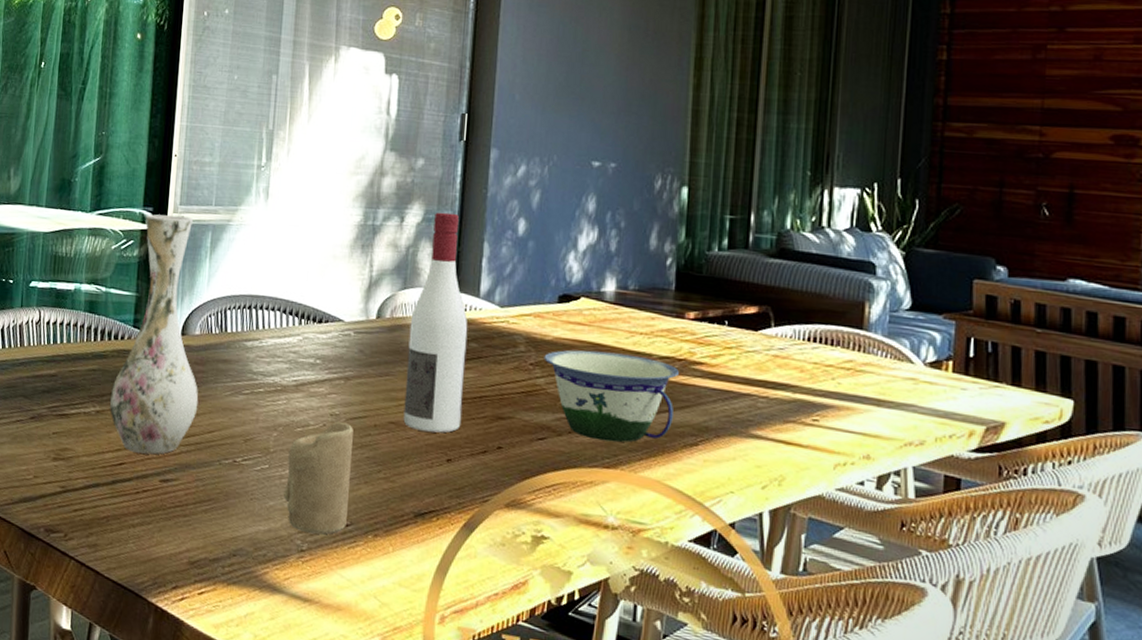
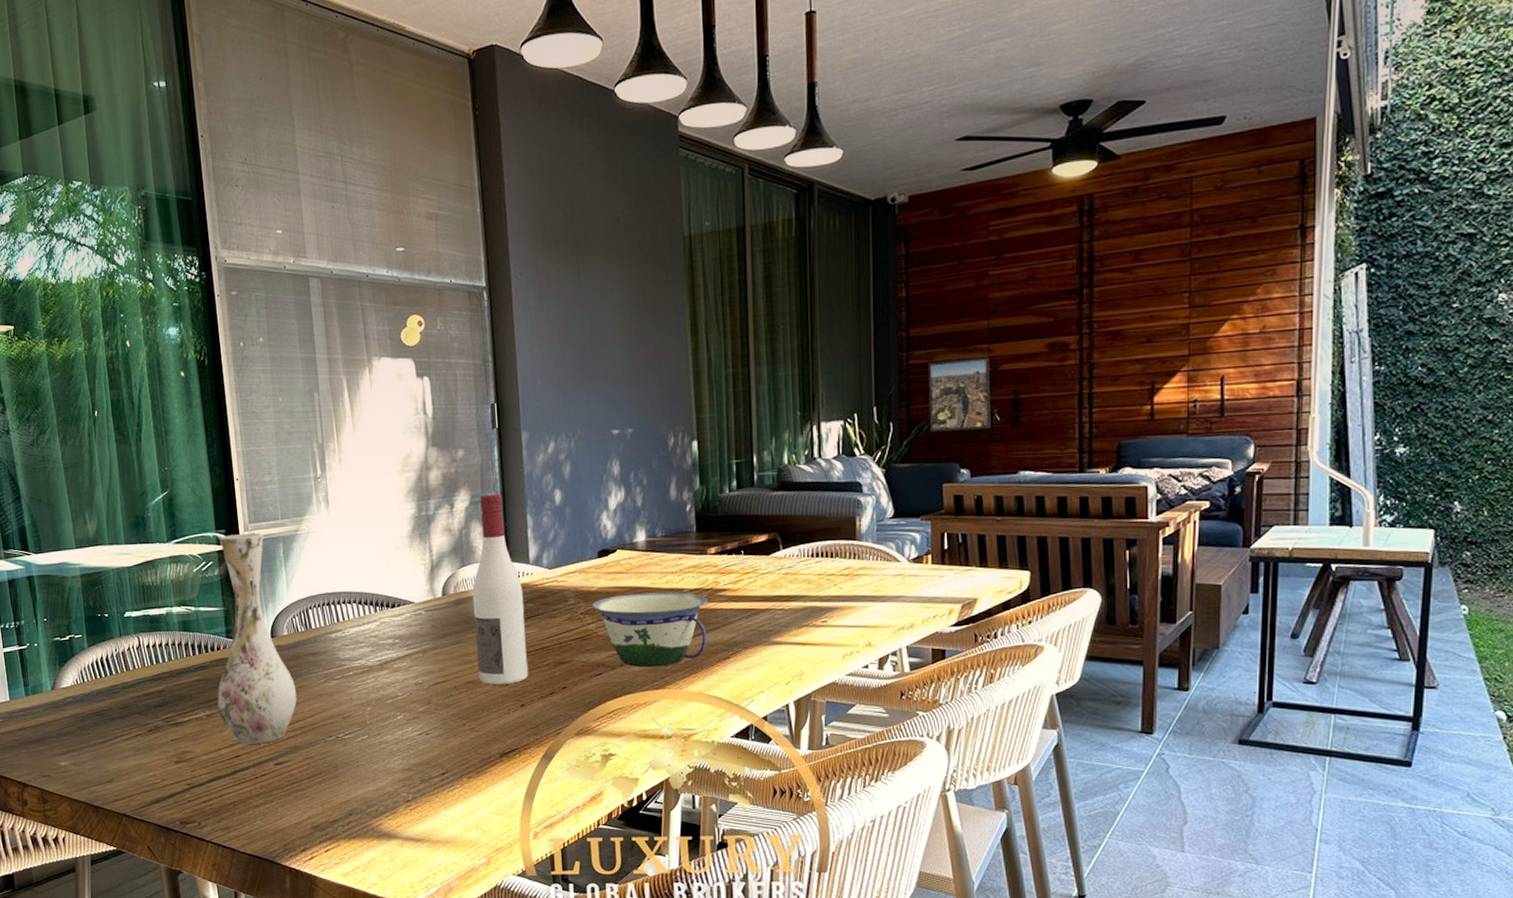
candle: present [284,421,353,535] -> none [383,688,443,785]
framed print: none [963,137,1041,223] -> present [927,357,991,433]

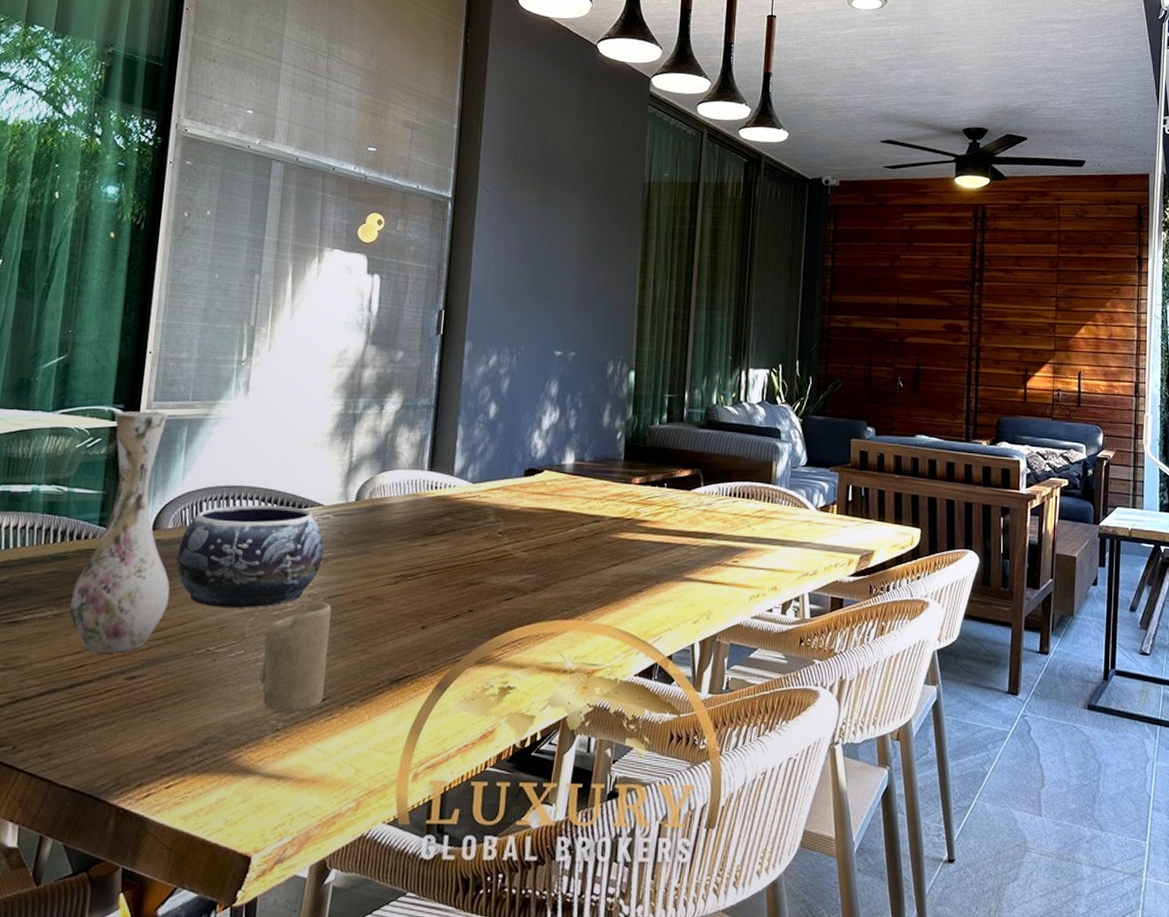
decorative bowl: none [295,606,422,700] -> present [176,505,324,608]
candle: none [383,688,443,785] -> present [259,601,331,712]
wine bottle: present [472,494,529,685] -> none [380,399,443,603]
bowl: present [592,592,707,668] -> none [511,516,627,596]
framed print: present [927,357,991,433] -> none [843,327,897,393]

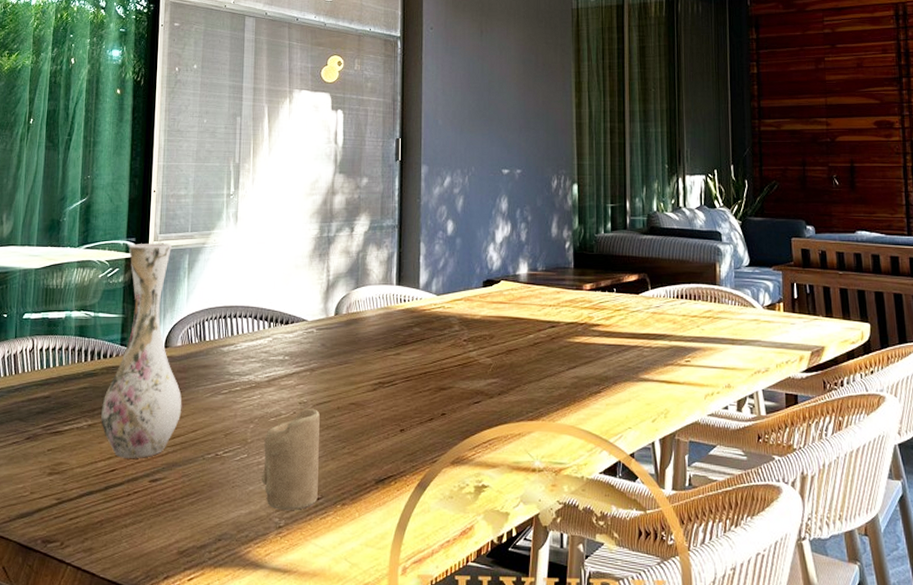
decorative bowl: present [176,505,324,608] -> none [186,323,309,416]

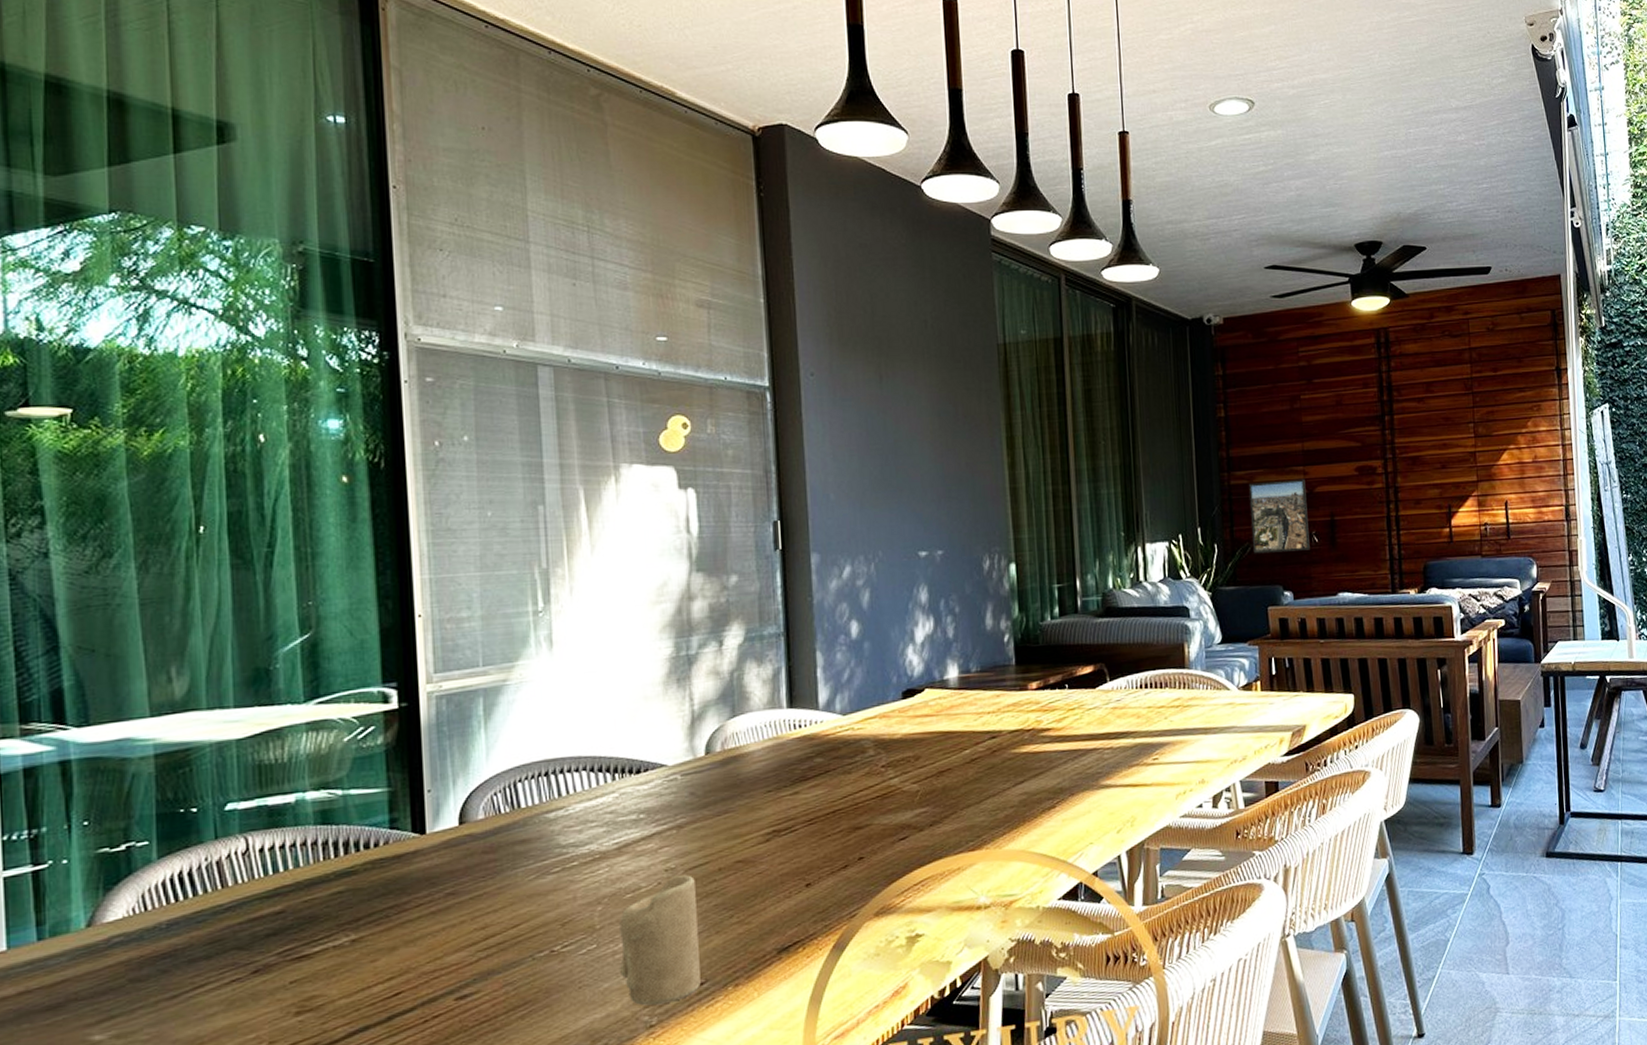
vase: present [100,244,182,458] -> none [368,685,494,976]
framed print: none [776,129,831,191] -> present [1248,479,1310,554]

